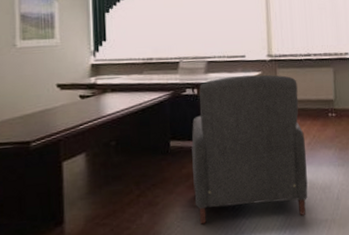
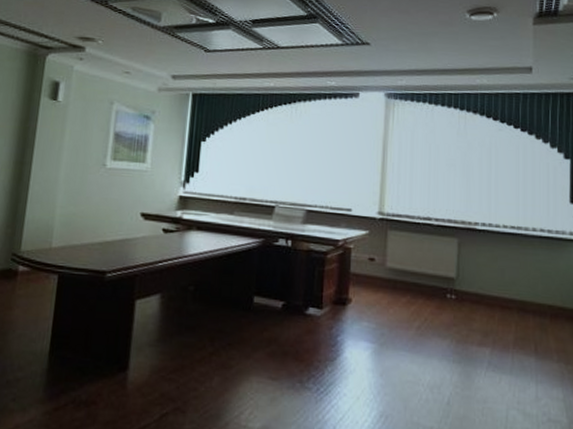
chair: present [191,74,308,225] -> none [273,231,414,416]

